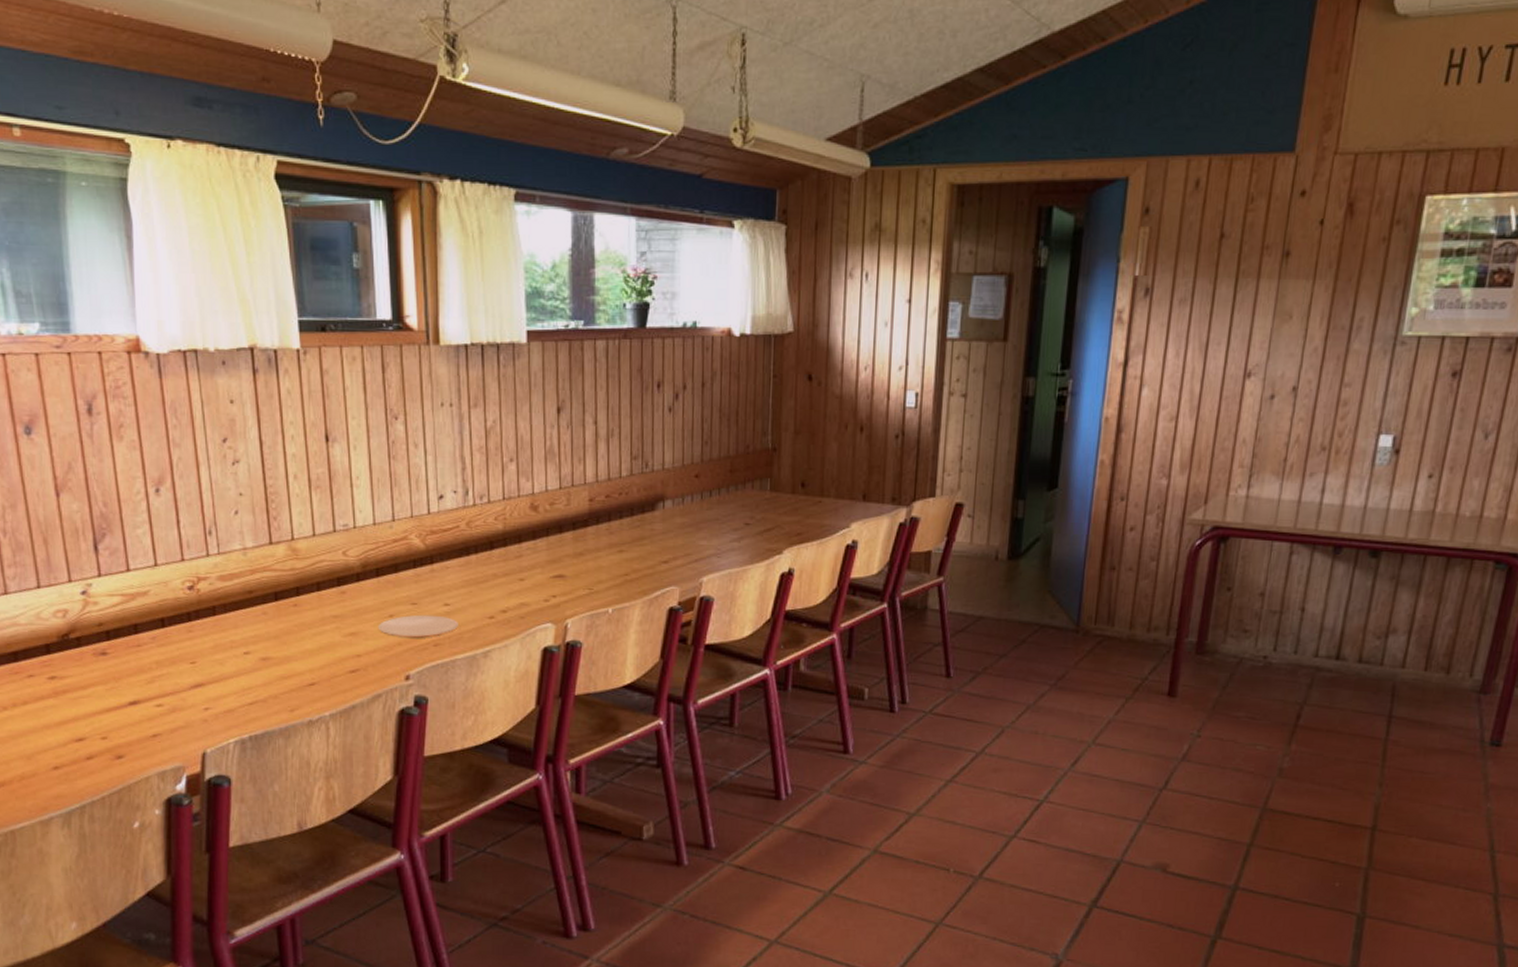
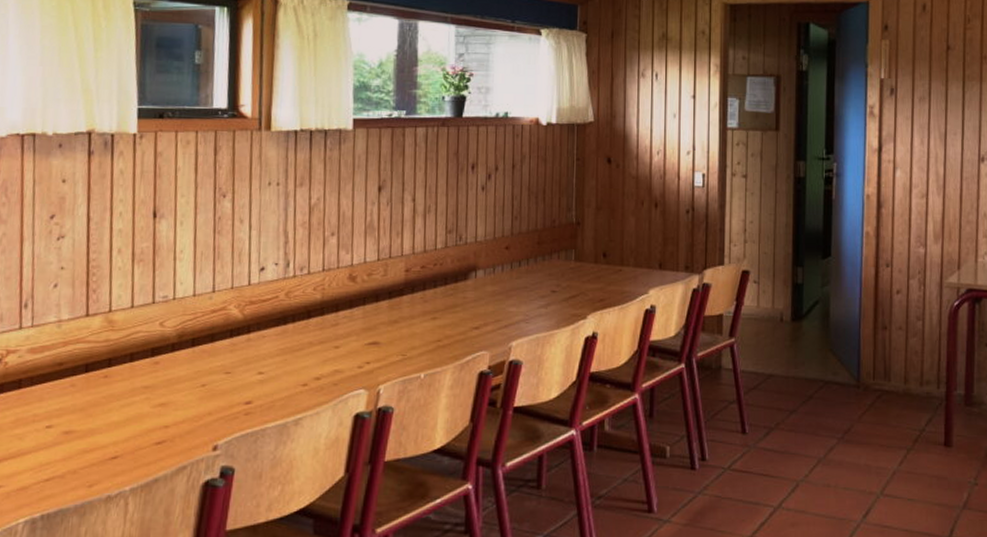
plate: present [378,614,458,639] -> none [188,383,271,408]

